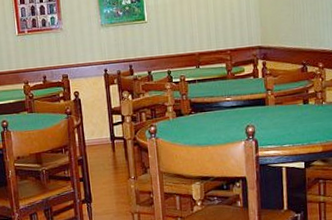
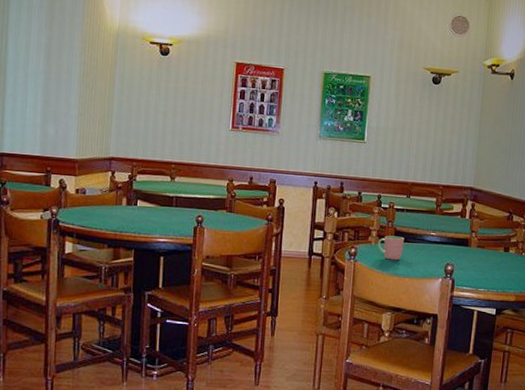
cup: none [175,107,202,132] -> present [377,235,404,260]

